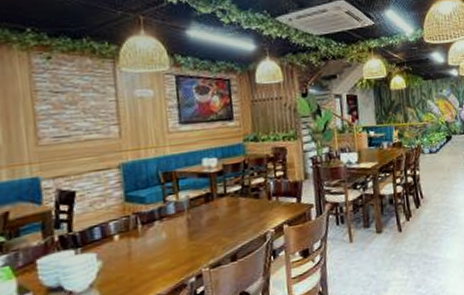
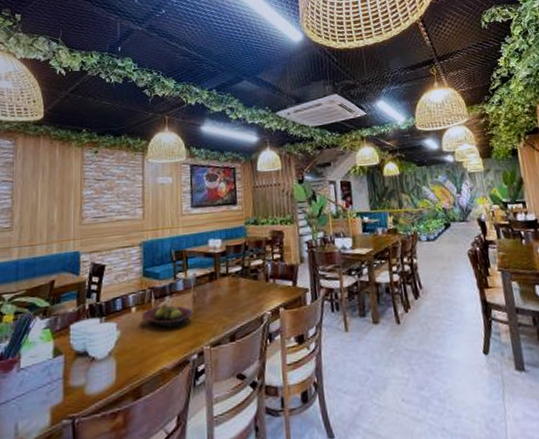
fruit bowl: none [127,229,190,254] -> present [142,304,195,328]

